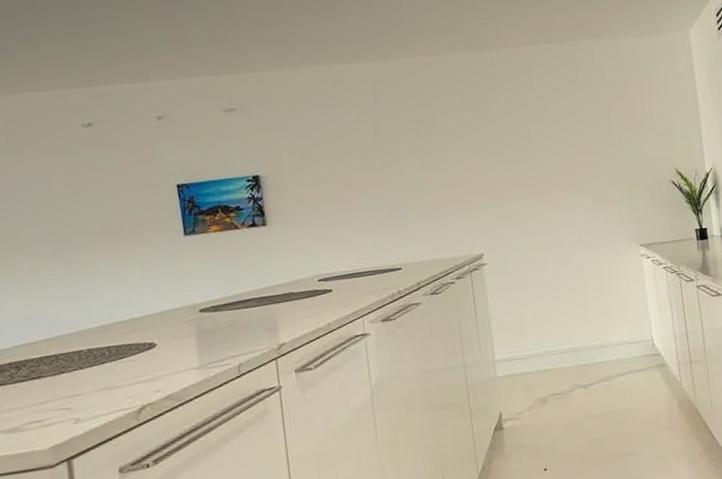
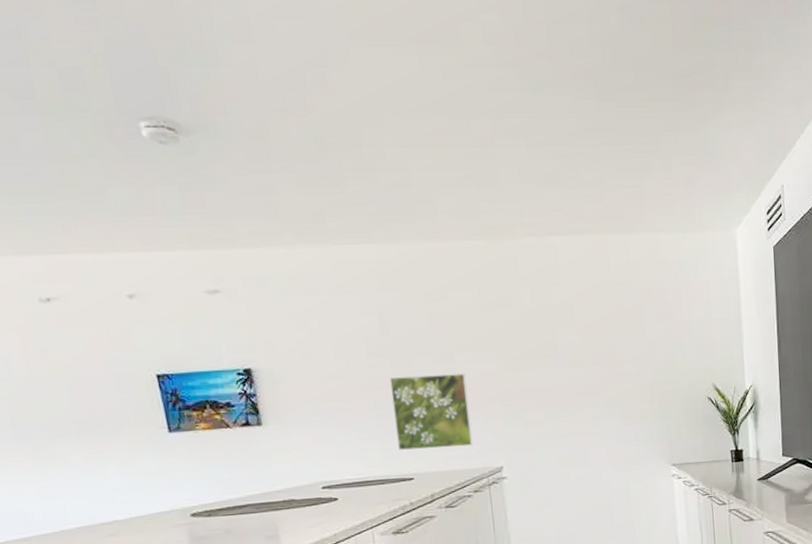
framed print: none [381,170,456,243] -> present [389,373,474,451]

